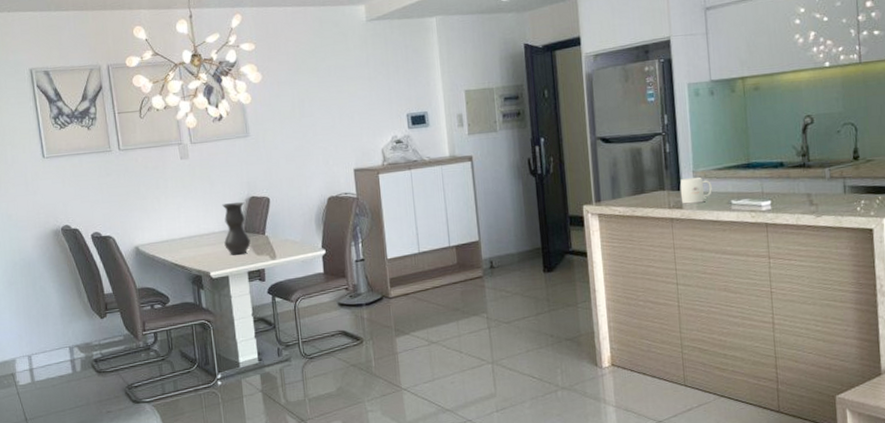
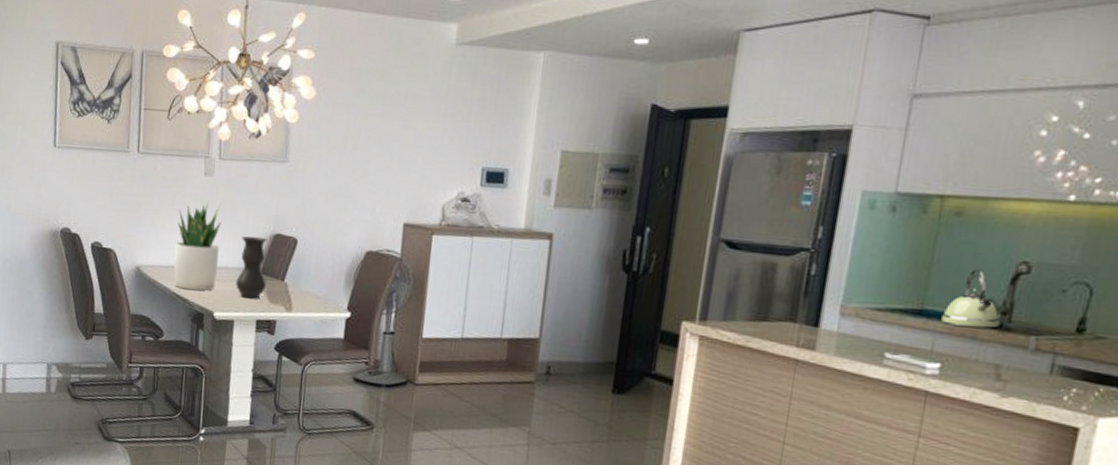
planter: none [164,179,207,259] -> present [173,202,222,291]
mug: present [680,177,712,204] -> none [815,312,863,348]
kettle: none [762,126,804,171] -> present [939,269,1001,329]

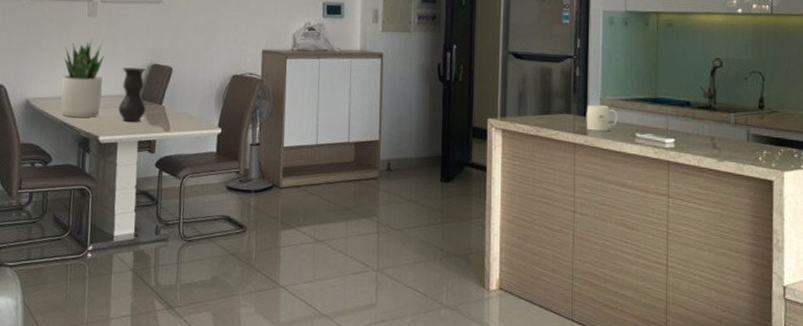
mug: none [815,312,863,348] -> present [586,104,618,132]
kettle: present [939,269,1001,329] -> none [669,65,710,110]

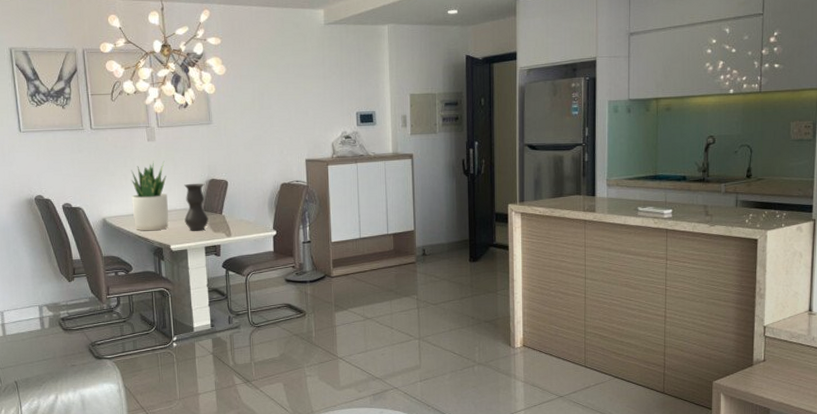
mug: present [586,104,618,132] -> none [594,185,622,208]

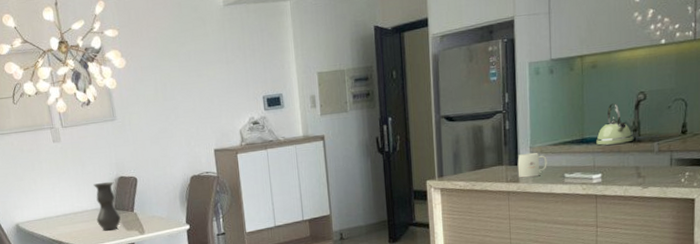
planter: present [131,161,169,231] -> none [40,161,81,235]
mug: none [594,185,622,208] -> present [517,152,547,178]
kettle: none [667,144,703,184] -> present [595,103,634,146]

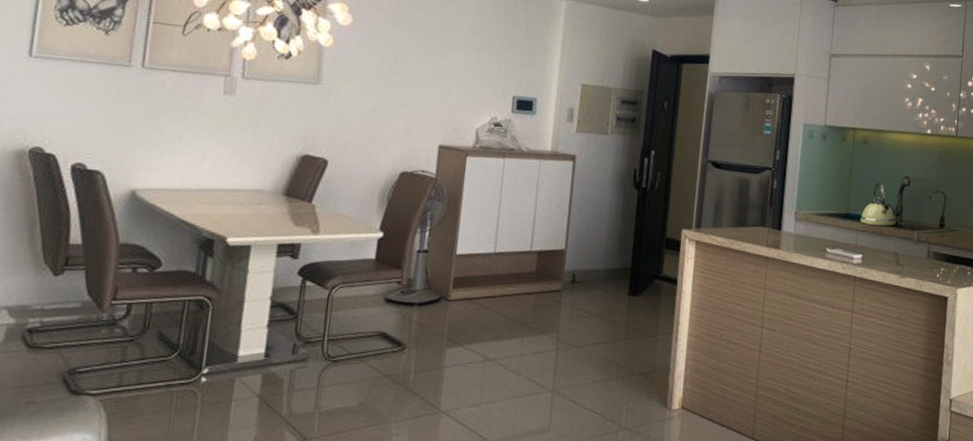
vase: present [93,181,121,231] -> none [255,157,295,222]
mug: present [517,152,547,178] -> none [779,217,811,246]

